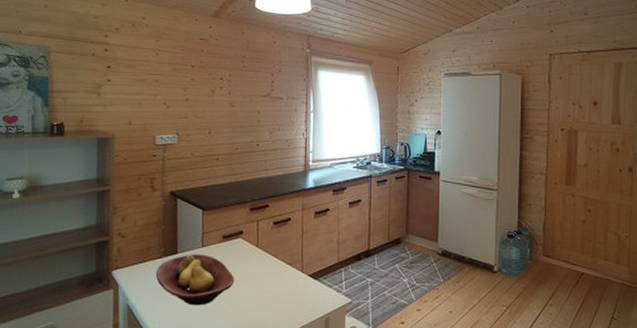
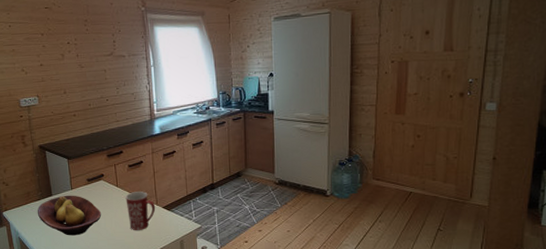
mug: none [266,254,301,302] -> present [125,191,156,230]

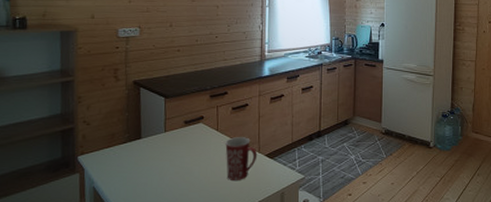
fruit bowl: present [37,195,102,236] -> none [120,138,197,186]

